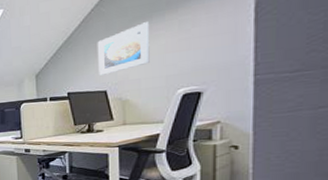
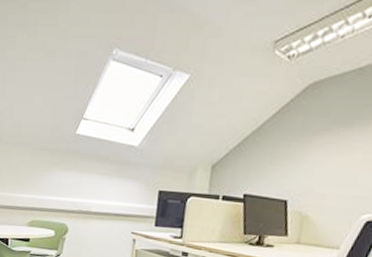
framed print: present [97,21,150,76] -> none [283,129,351,182]

